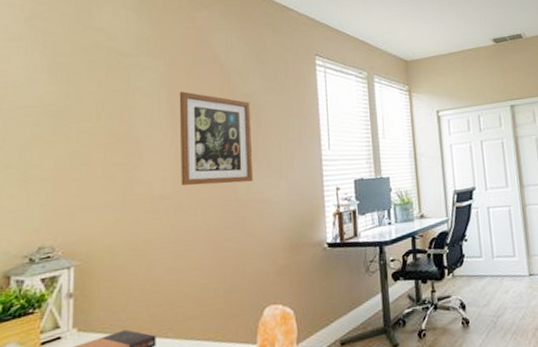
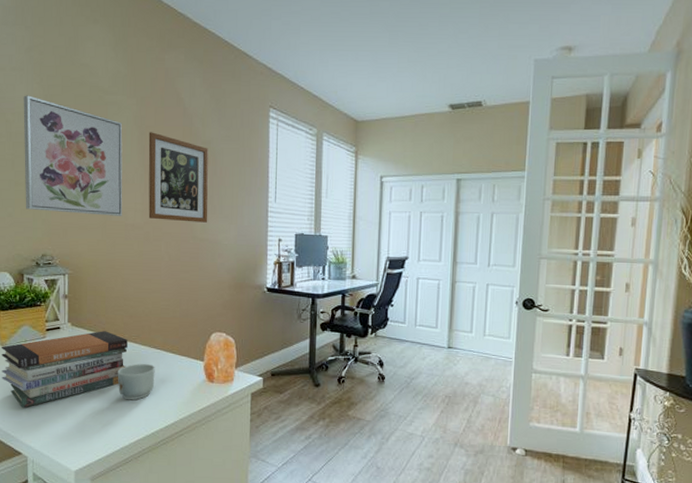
wall art: none [16,65,148,196] -> present [23,95,123,216]

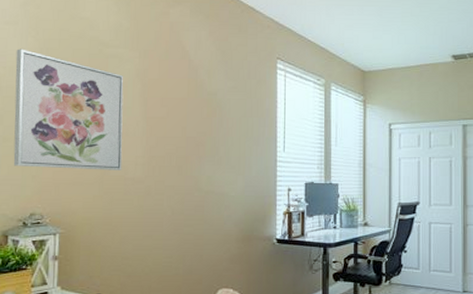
wall art: present [148,132,209,223] -> none [150,84,215,174]

